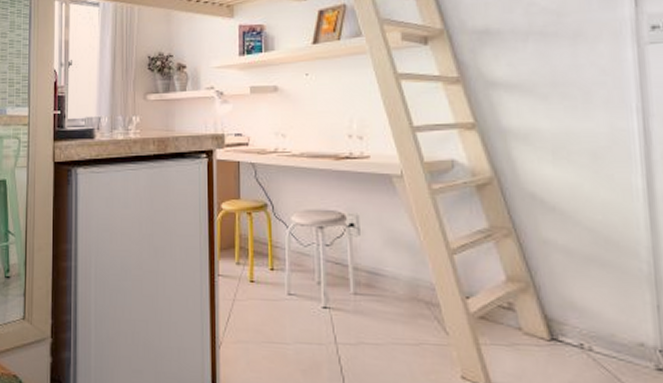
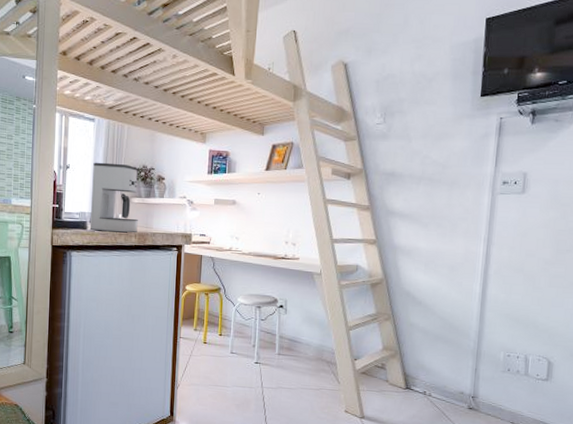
coffee maker: none [98,53,157,140] -> present [89,162,139,233]

